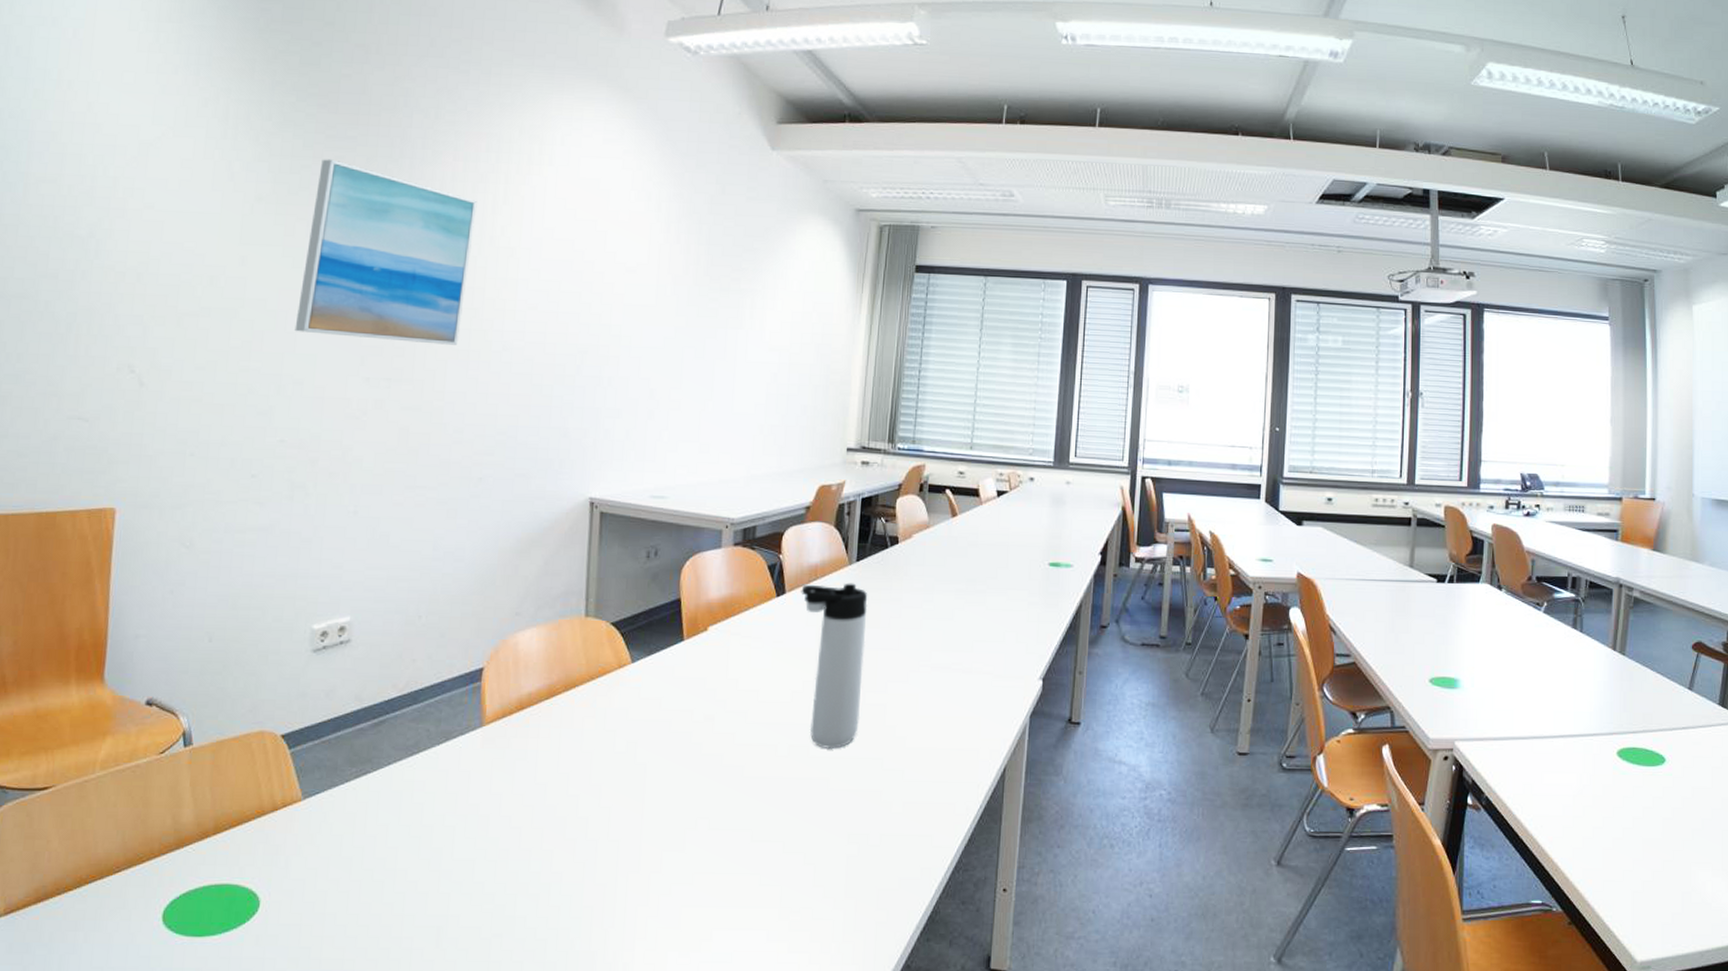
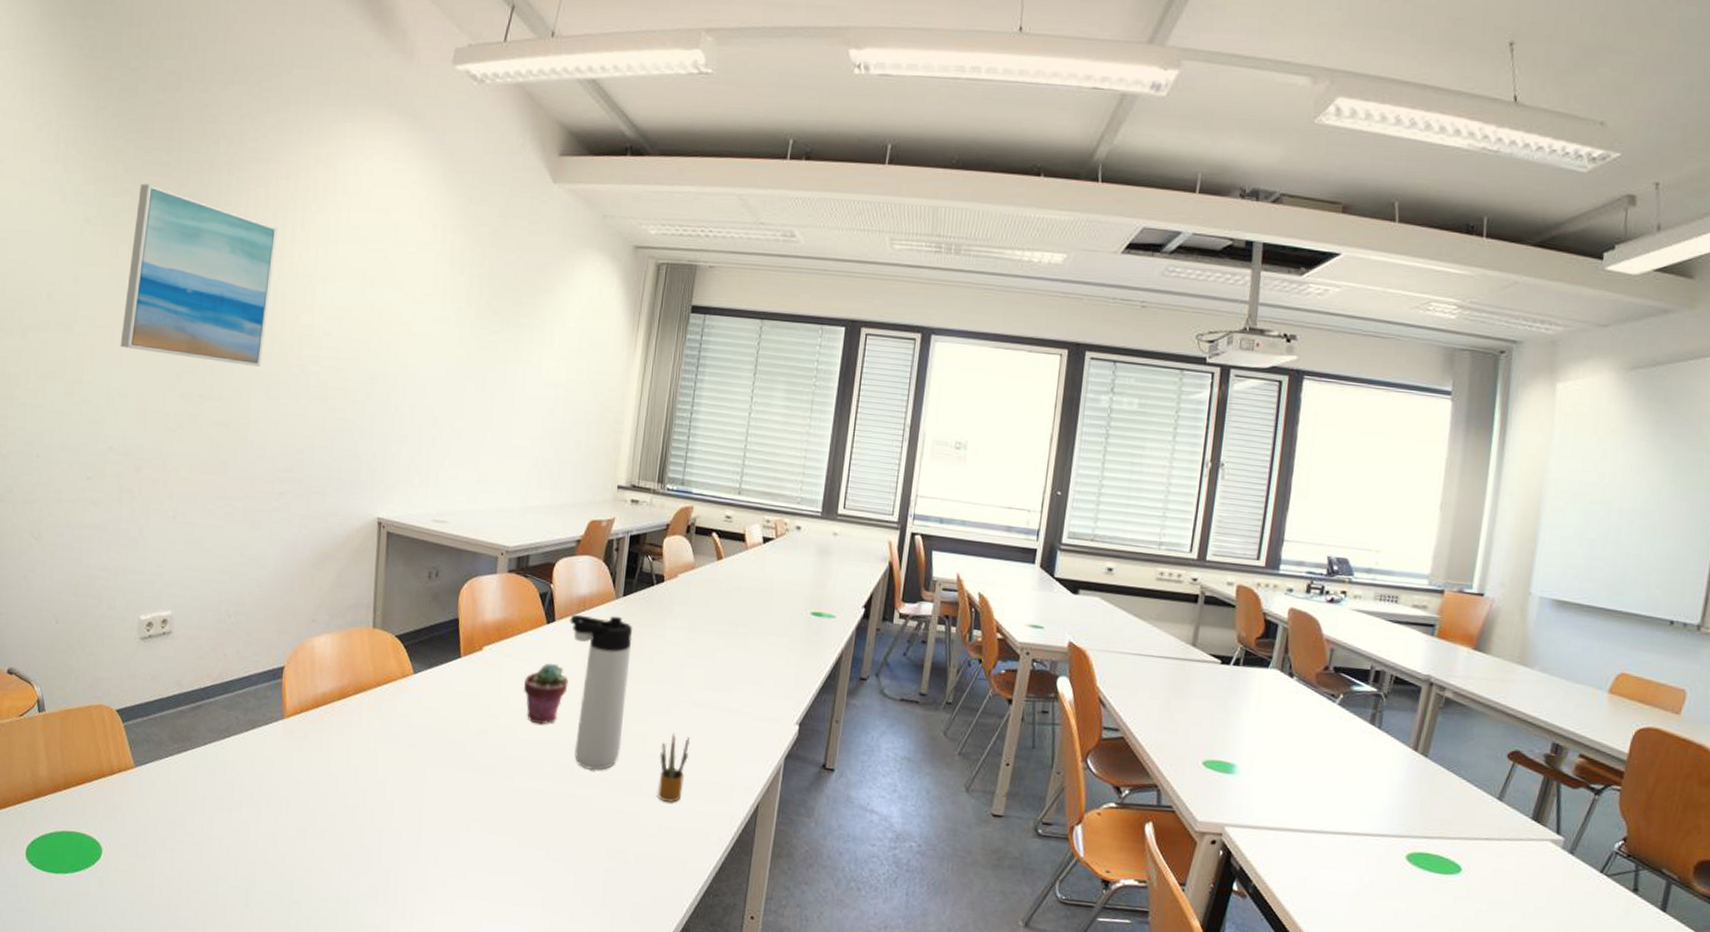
potted succulent: none [754,638,801,705] -> present [524,663,568,725]
pencil box: none [900,701,932,775] -> present [658,733,691,802]

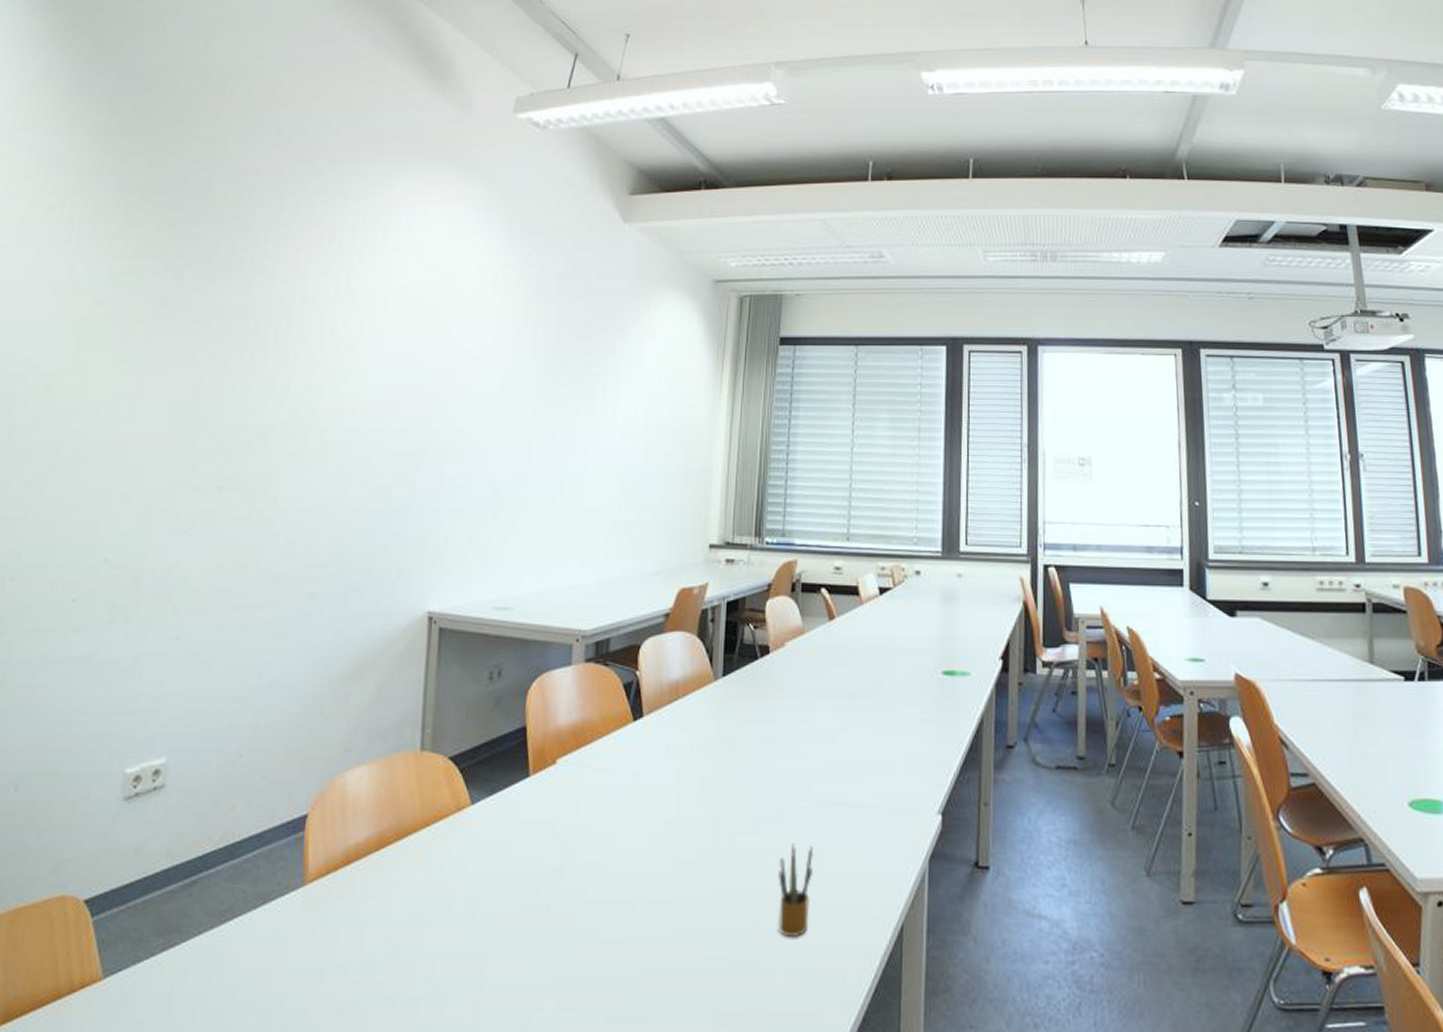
wall art: present [120,183,278,367] -> none [126,258,319,447]
potted succulent: present [524,663,568,725] -> none [608,770,662,852]
thermos bottle: present [570,614,633,771] -> none [660,702,737,907]

